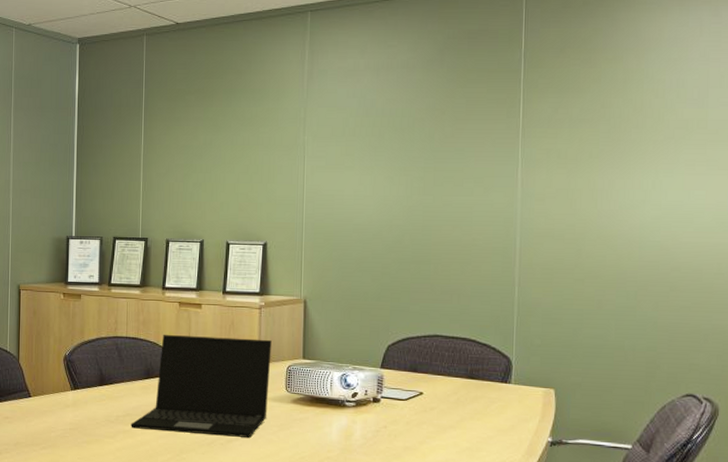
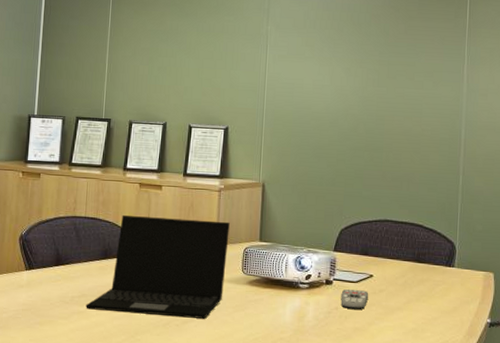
remote control: none [389,407,419,428] -> present [340,289,369,309]

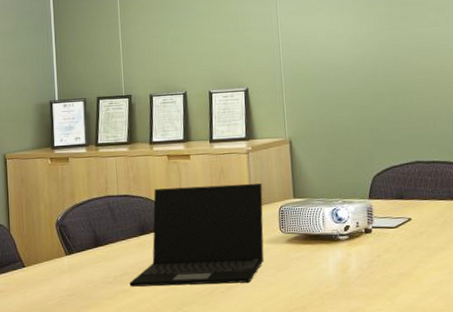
remote control: present [340,289,369,309] -> none [382,235,410,255]

